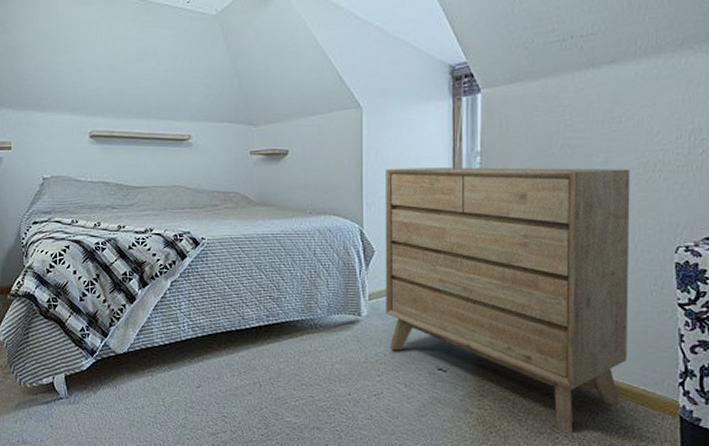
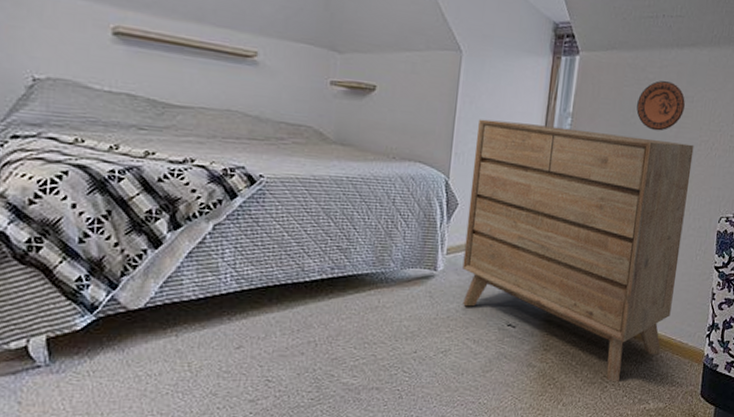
decorative plate: none [553,105,611,159] -> present [636,81,685,131]

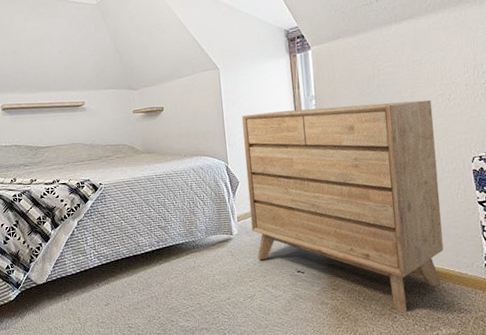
decorative plate: present [636,81,685,131] -> none [369,52,414,95]

